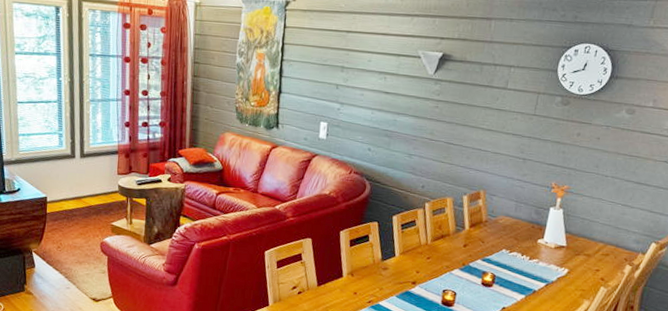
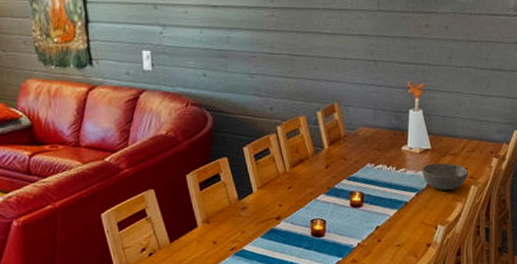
bowl: none [553,259,600,287] -> present [421,162,469,190]

